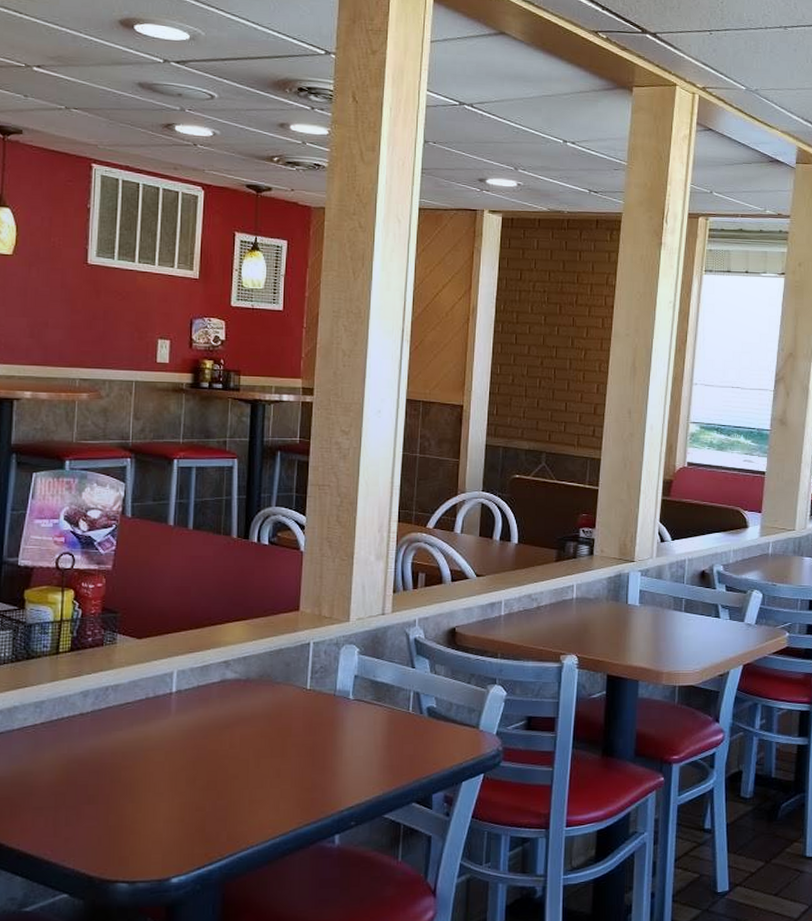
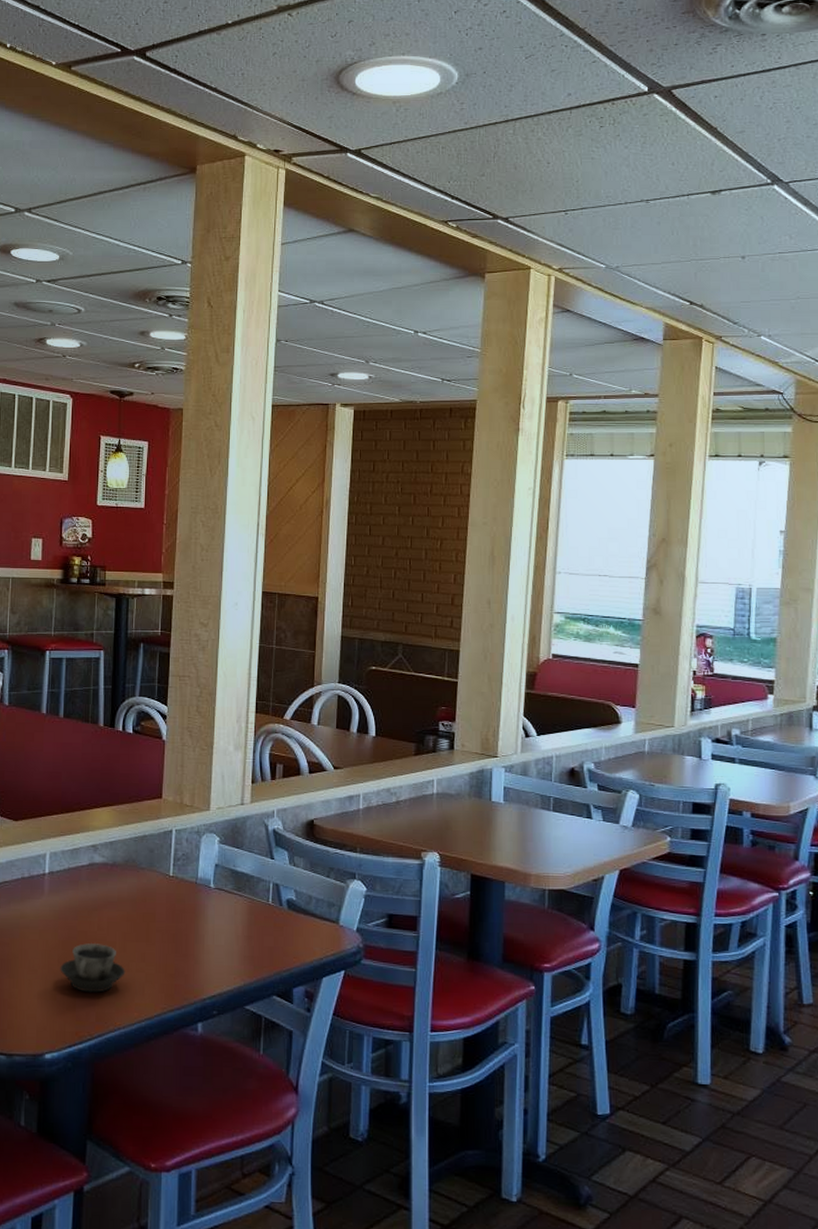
cup: none [188,761,259,812] -> present [60,942,126,993]

